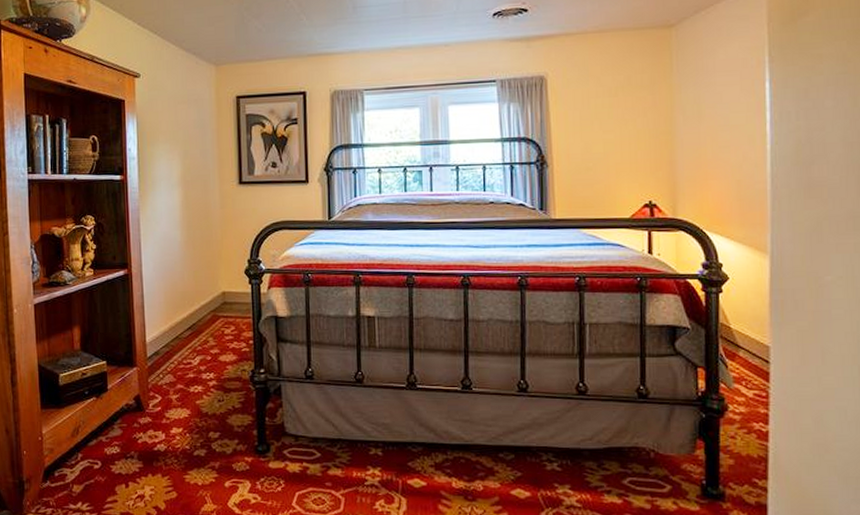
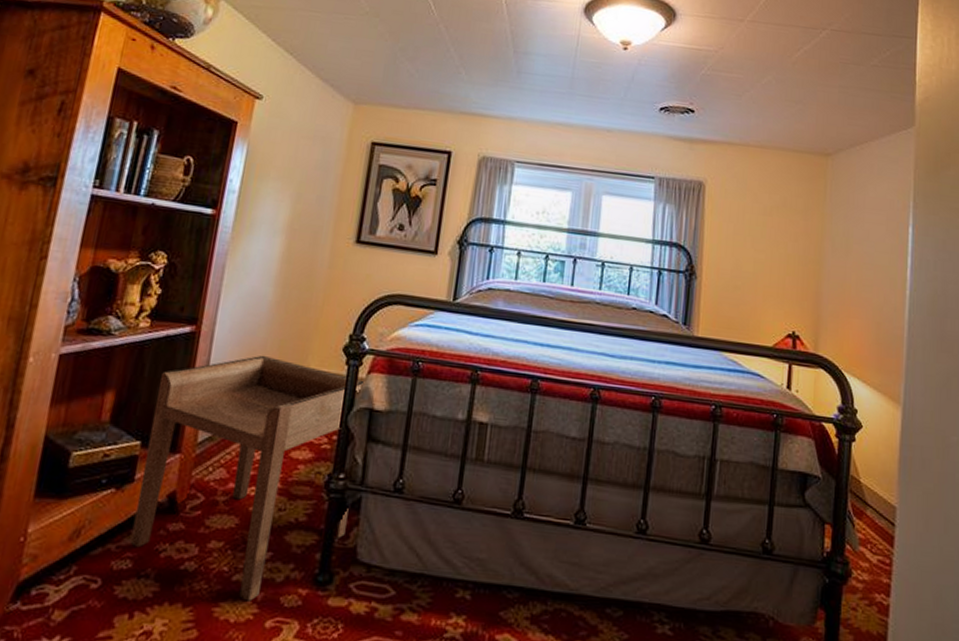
side table: none [110,285,273,469] -> present [130,355,365,602]

